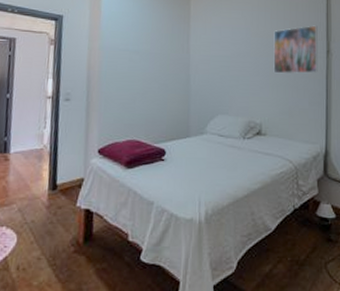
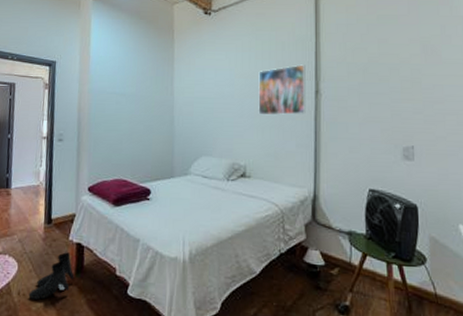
boots: none [29,220,82,273] -> present [28,252,74,300]

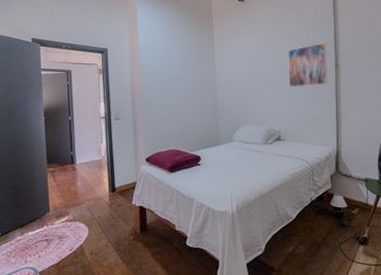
boots: present [28,252,74,300] -> none [100,215,139,257]

